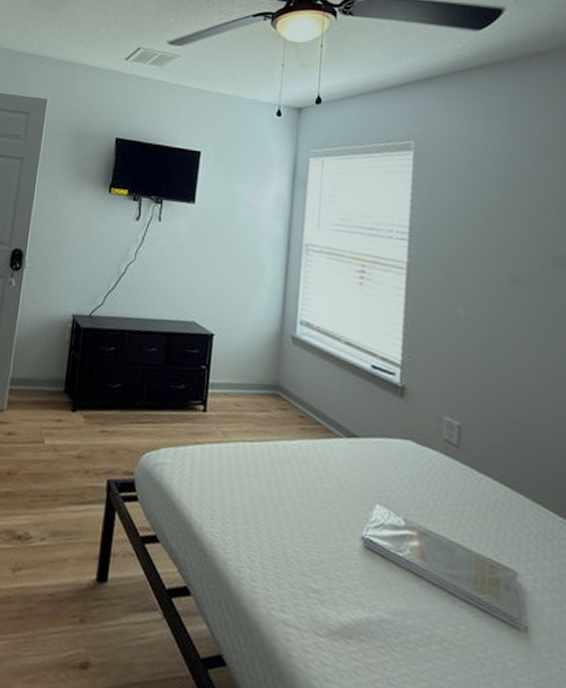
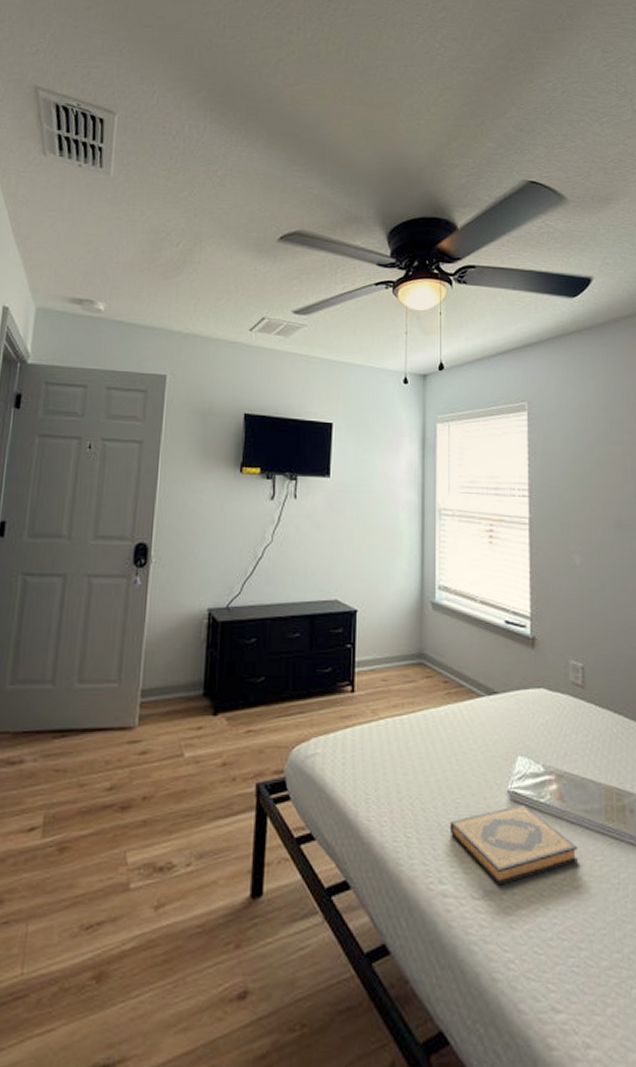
hardback book: none [295,553,439,629] -> present [449,804,579,885]

